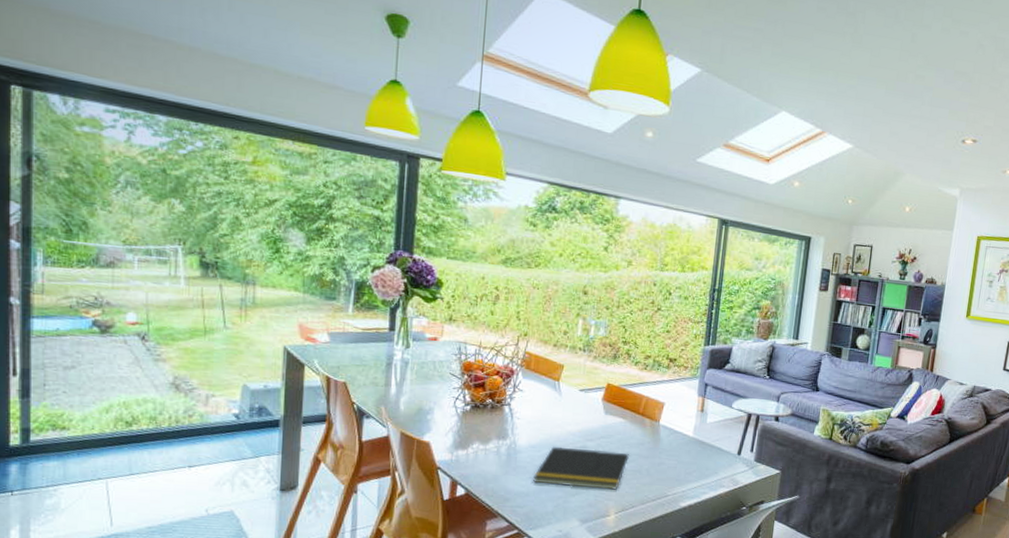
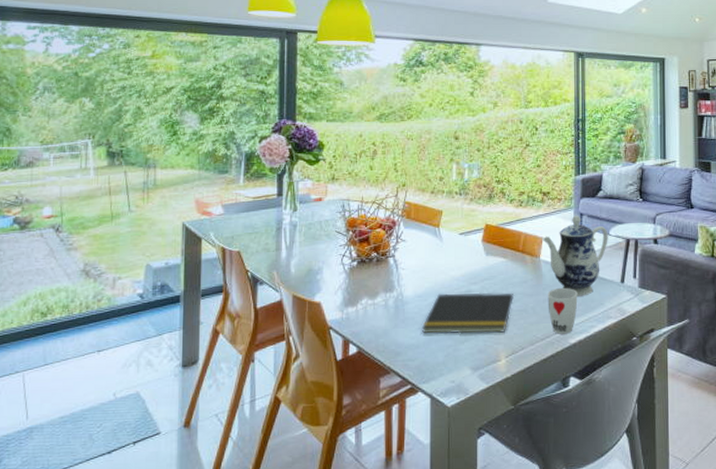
cup: none [662,453,694,498] -> present [547,287,578,334]
teapot: none [664,384,731,464] -> present [542,215,608,297]

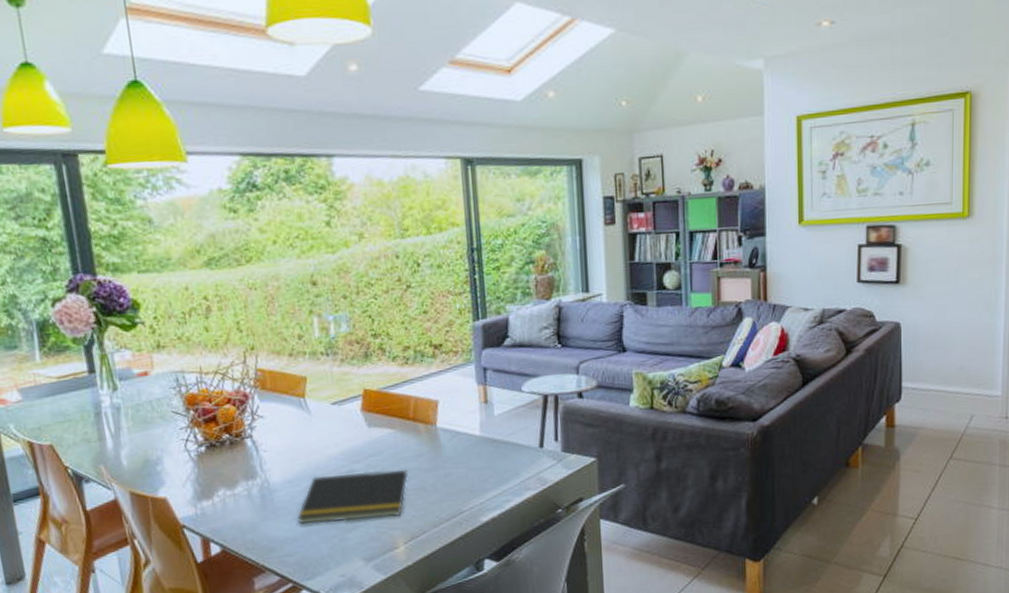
teapot: present [542,215,608,297] -> none [437,370,521,468]
cup: present [547,287,578,334] -> none [449,458,488,513]

